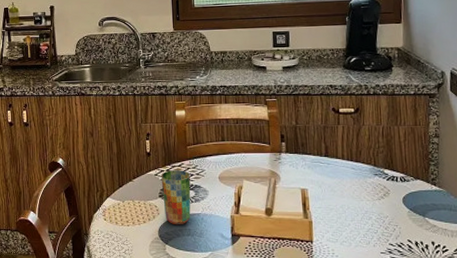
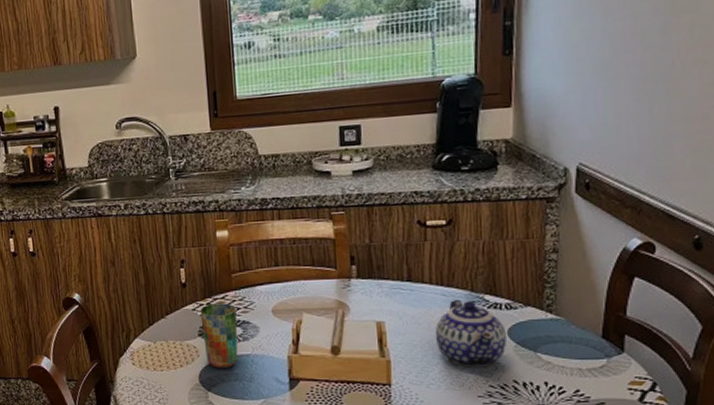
teapot: none [346,173,402,229] -> present [435,300,506,368]

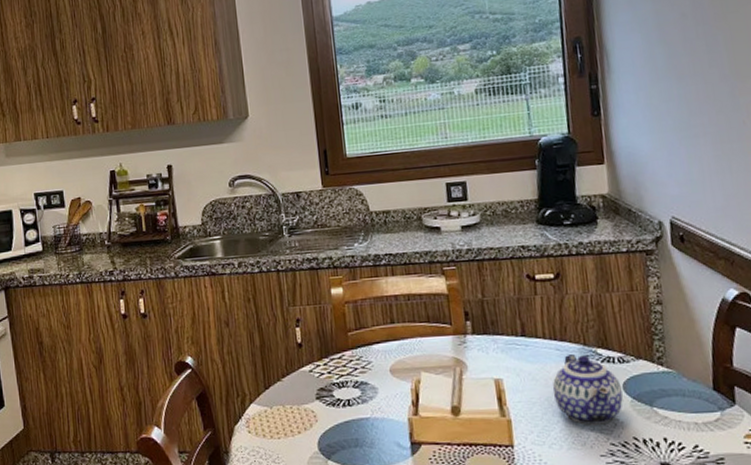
cup: present [200,303,238,369] -> none [317,363,358,435]

